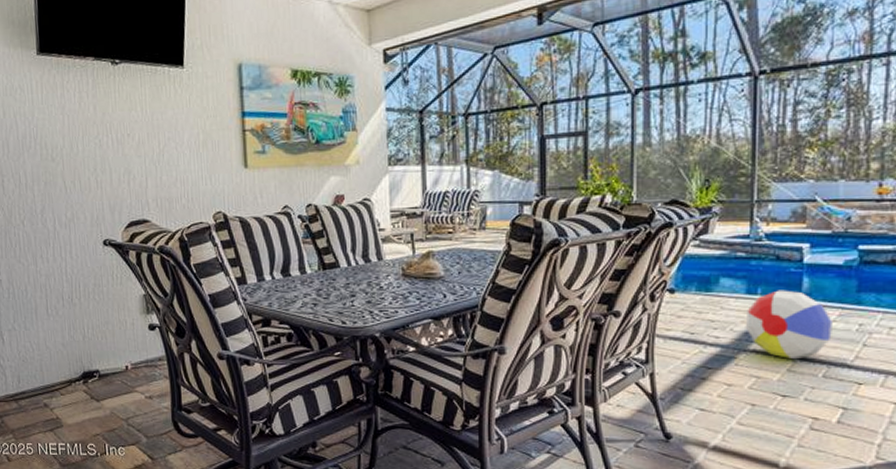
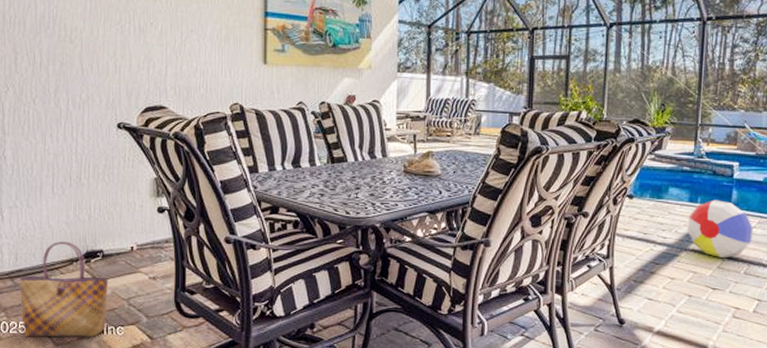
tote bag: none [23,362,108,458] -> present [20,241,109,337]

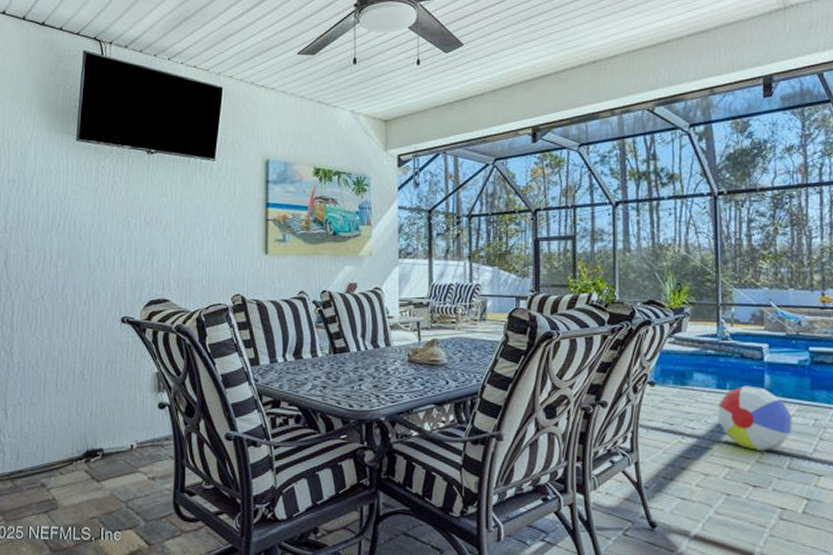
tote bag: present [20,241,109,337] -> none [19,440,108,543]

